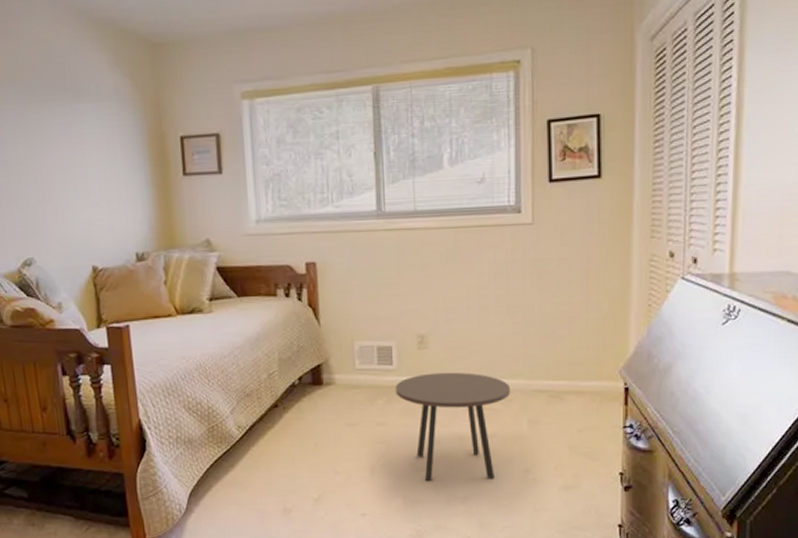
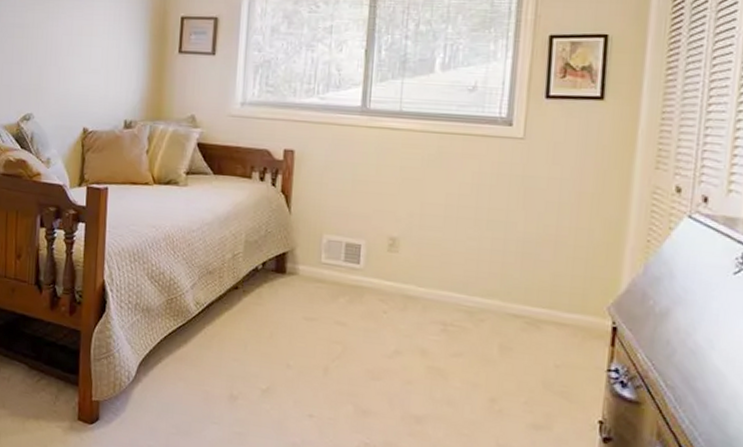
side table: present [395,372,511,482] -> none [359,278,484,403]

